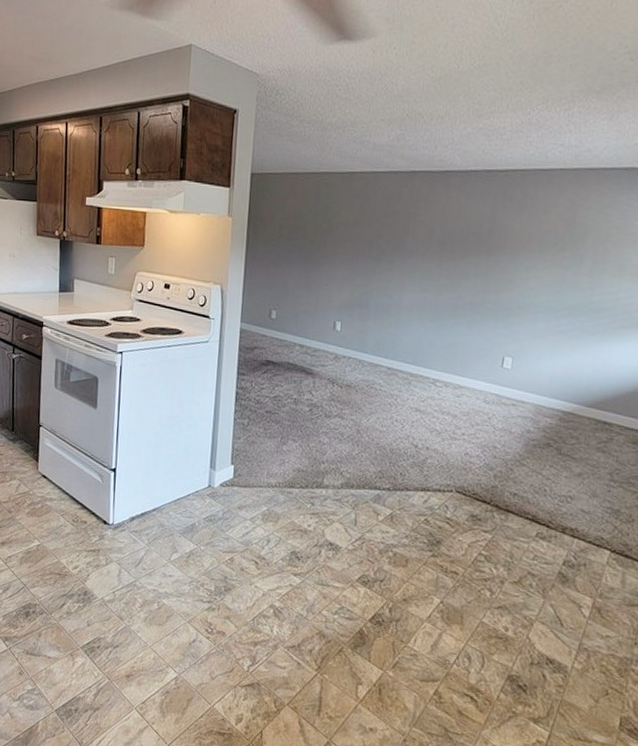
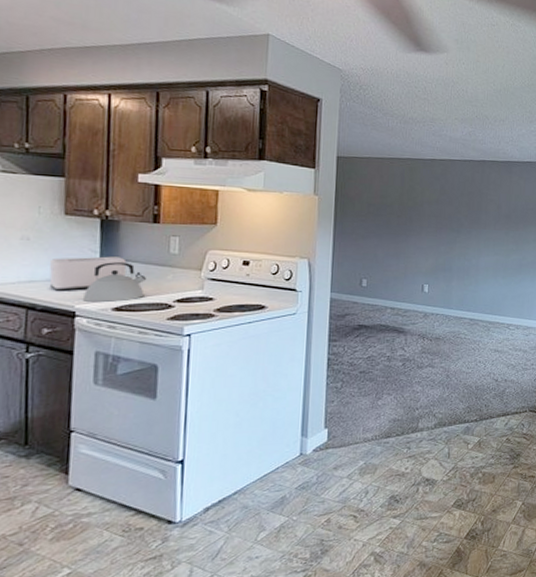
toaster: none [27,273,78,304] -> present [49,256,128,291]
kettle: none [47,279,92,316] -> present [82,262,147,303]

